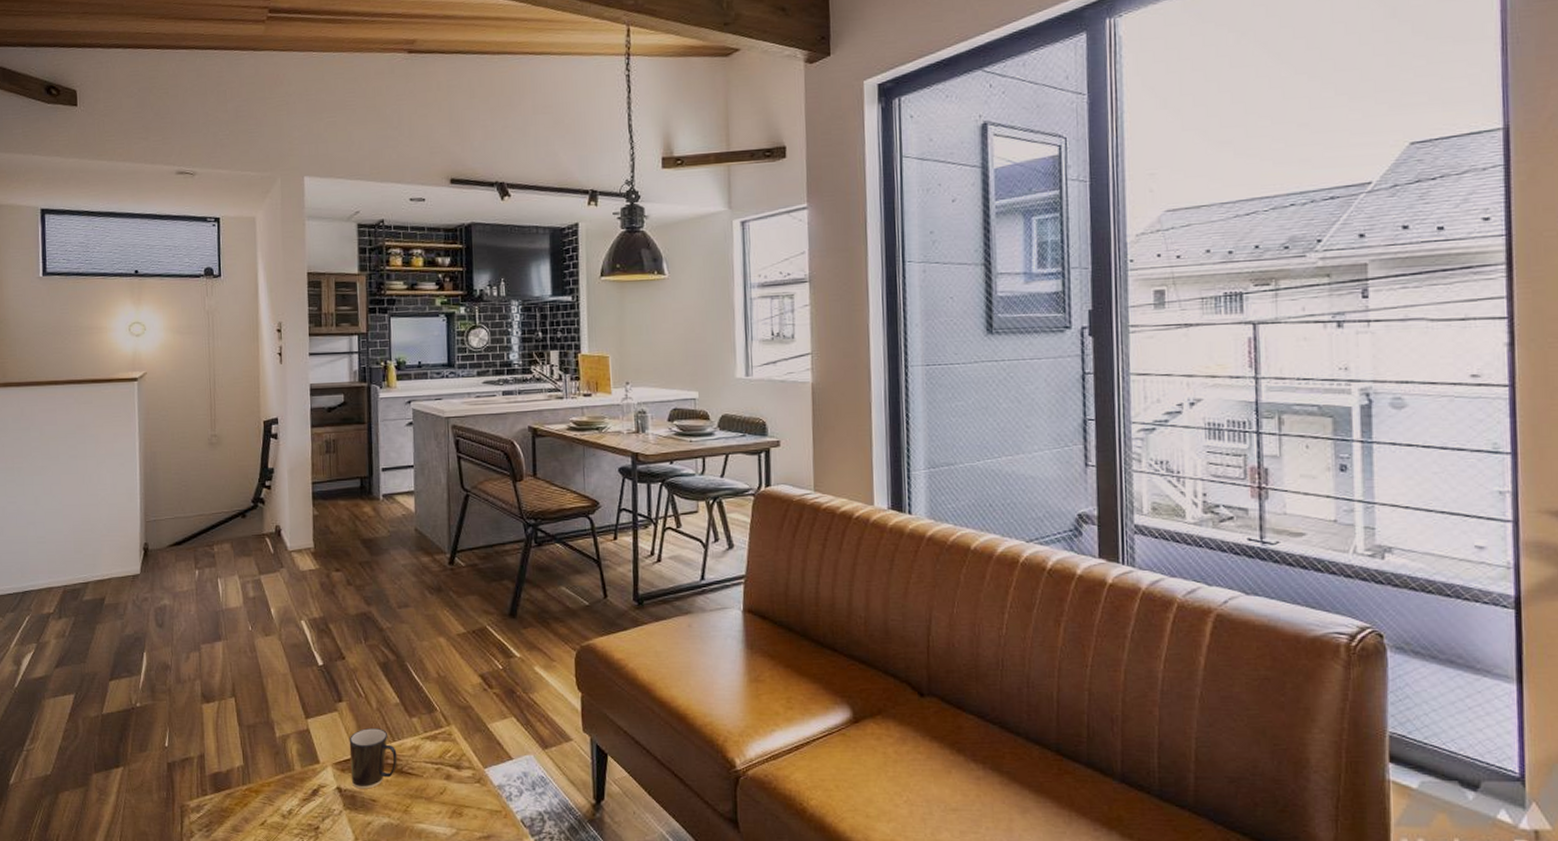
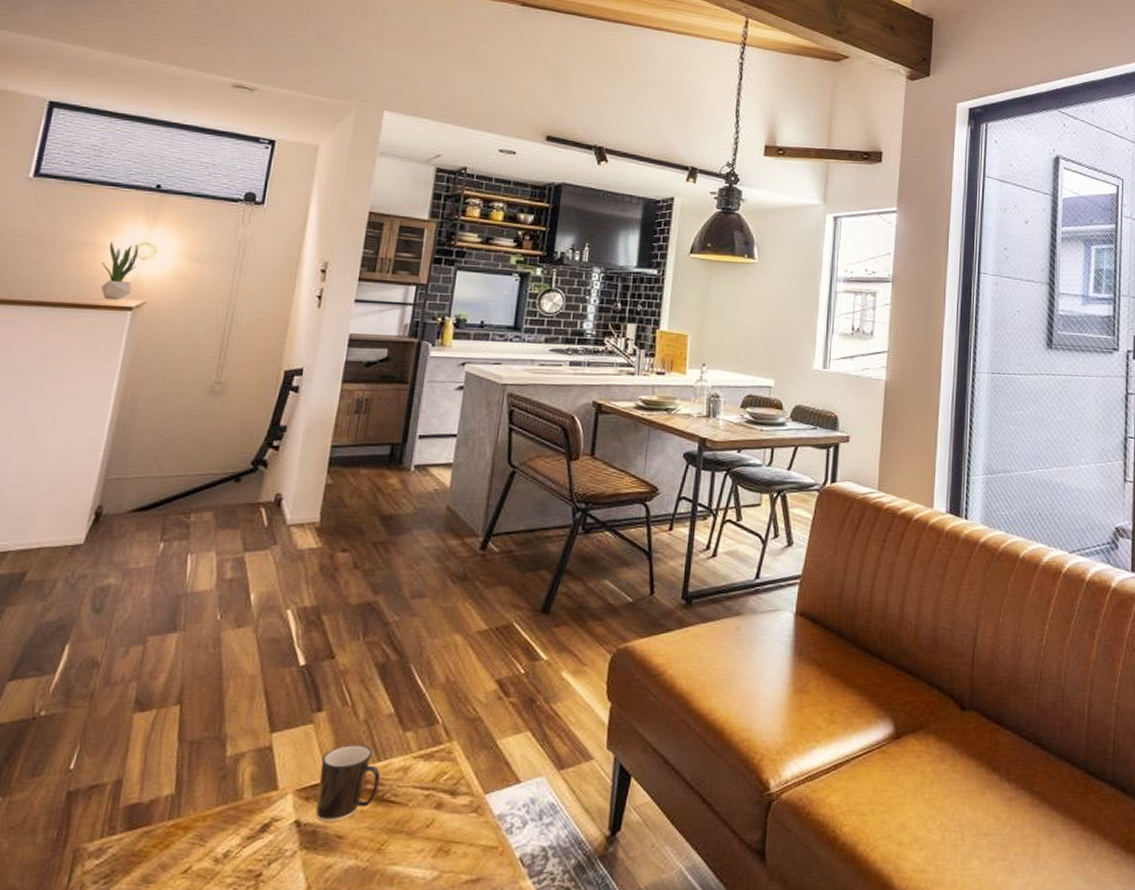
potted plant: none [108,324,134,374] -> present [100,241,139,300]

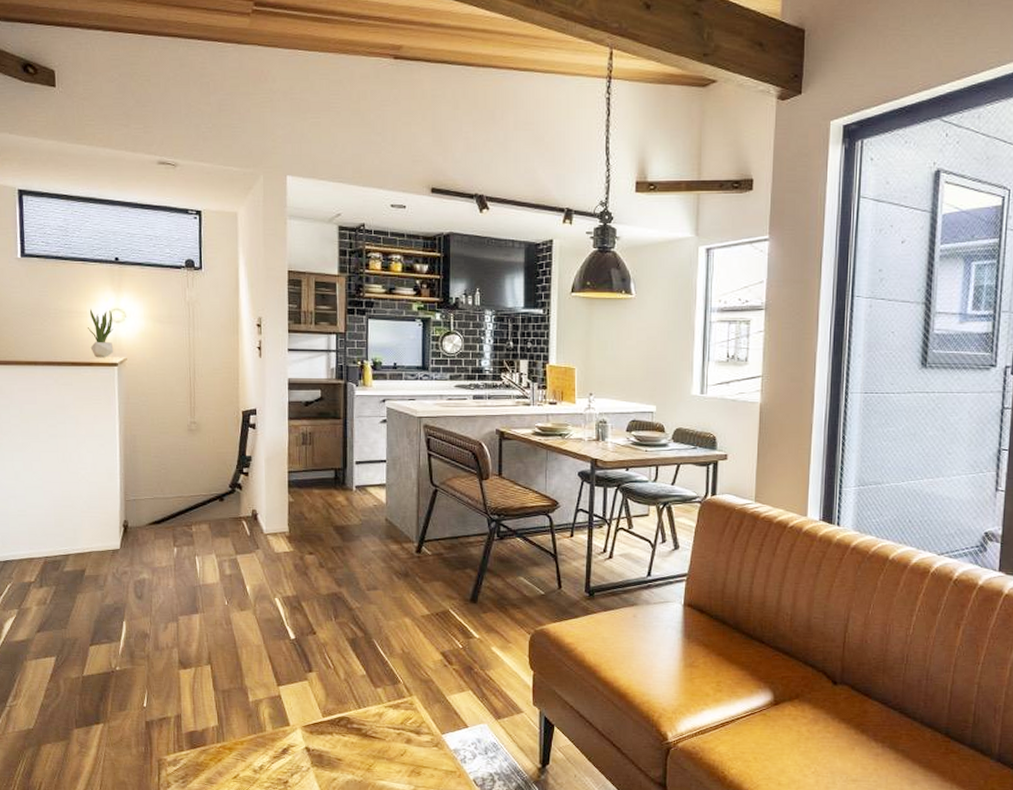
mug: present [315,743,380,822] -> none [318,695,362,750]

